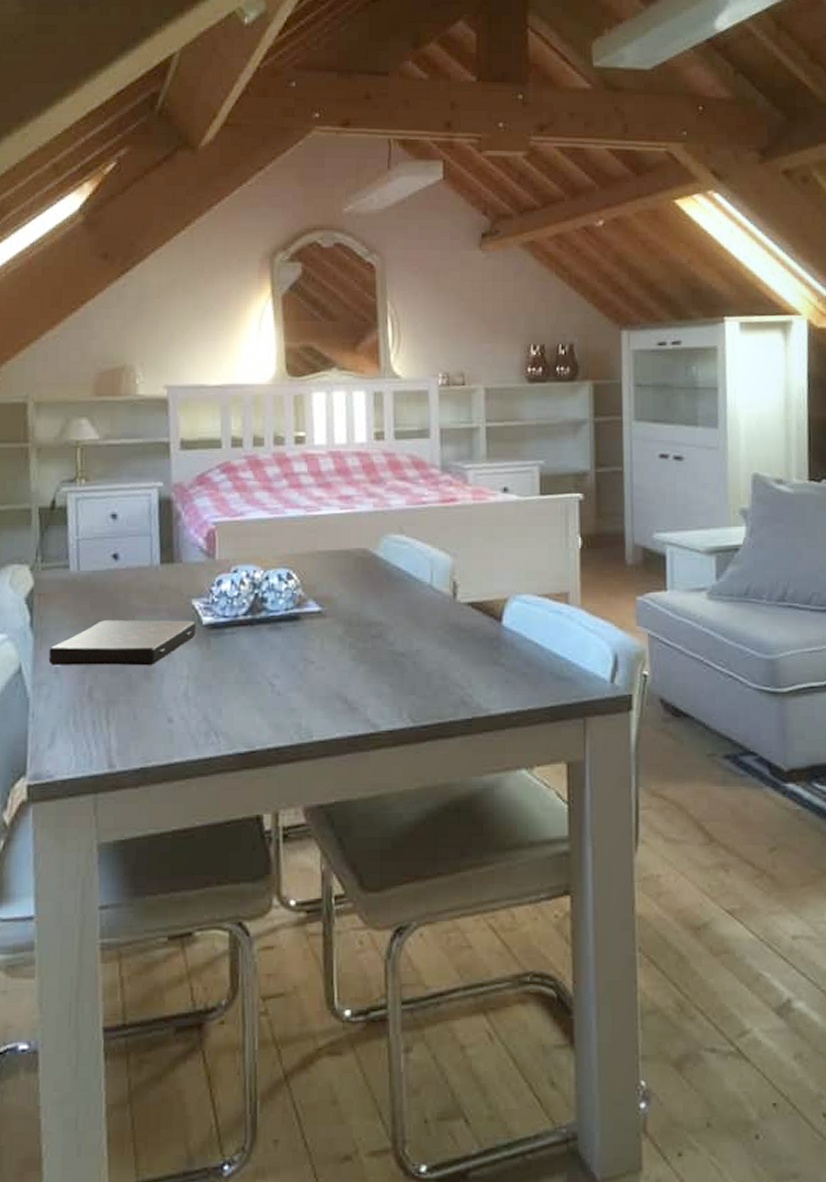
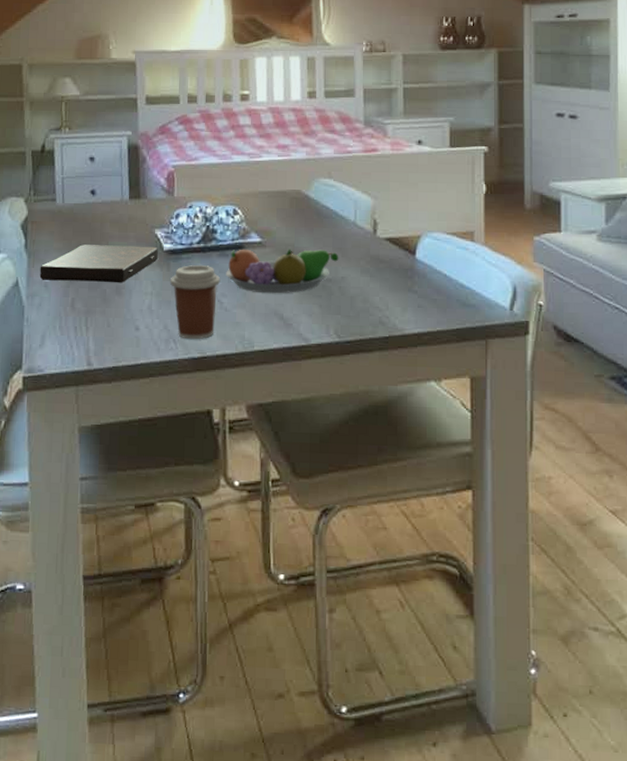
coffee cup: none [210,641,272,731] -> present [169,265,221,340]
fruit bowl: none [278,618,413,673] -> present [226,249,339,294]

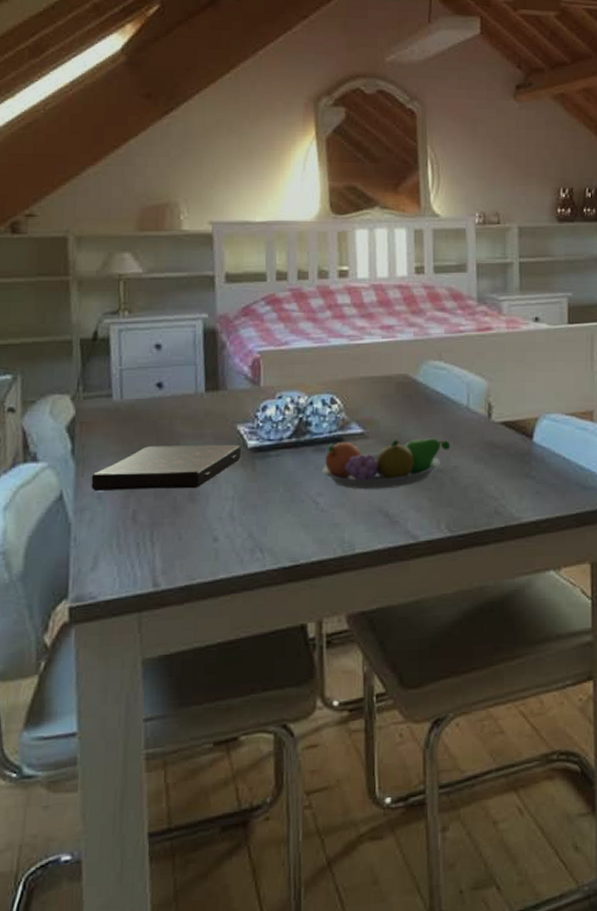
coffee cup: present [169,265,221,340] -> none [255,462,316,547]

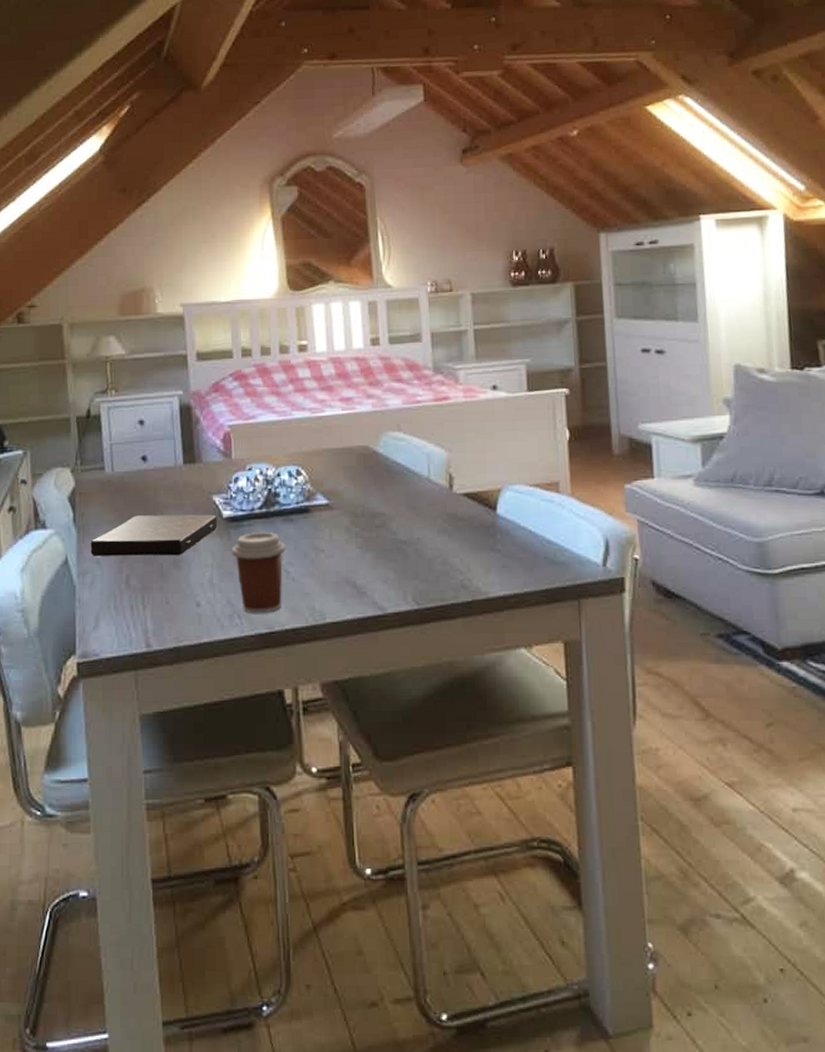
coffee cup: none [255,462,316,547] -> present [231,532,286,614]
fruit bowl: present [322,438,451,490] -> none [291,509,414,560]

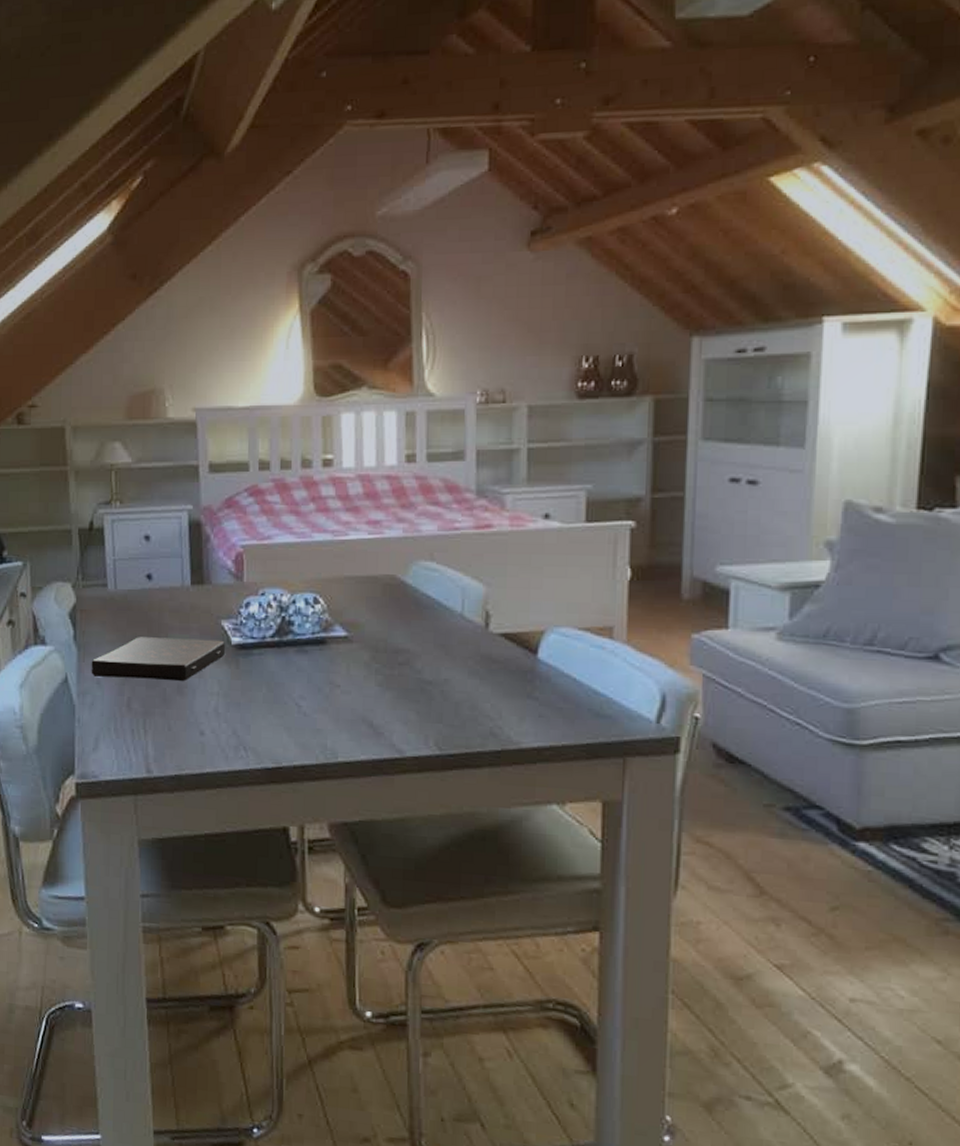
coffee cup: present [231,532,286,614] -> none [239,662,299,748]

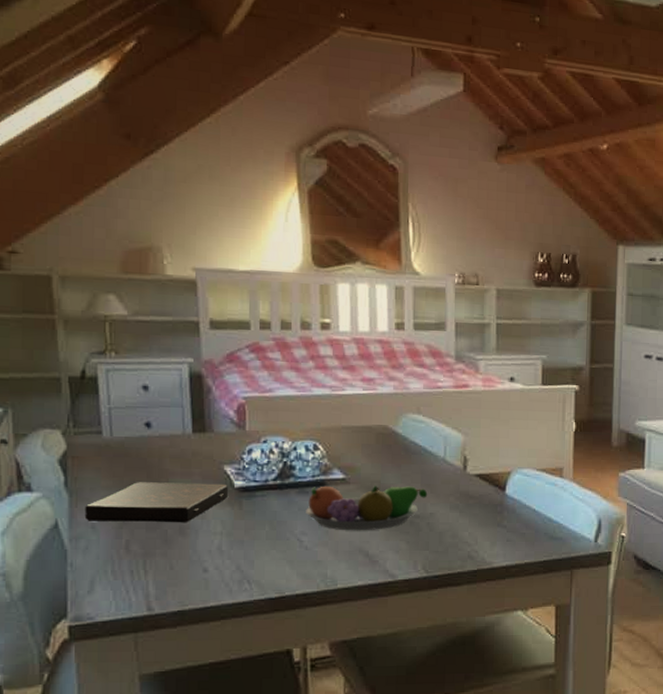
fruit bowl: none [304,644,442,698] -> present [306,485,428,531]

